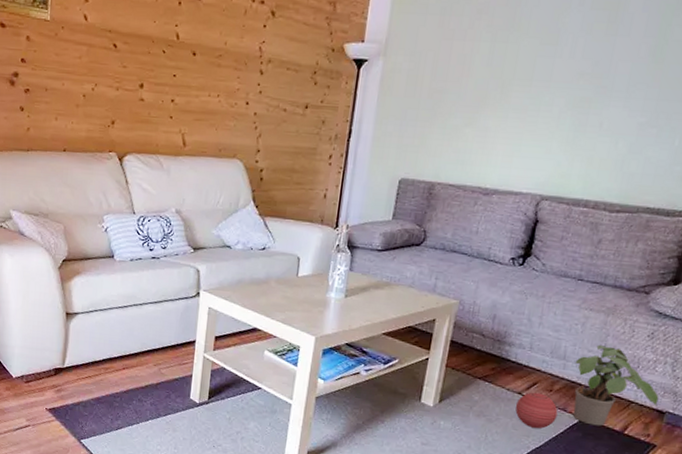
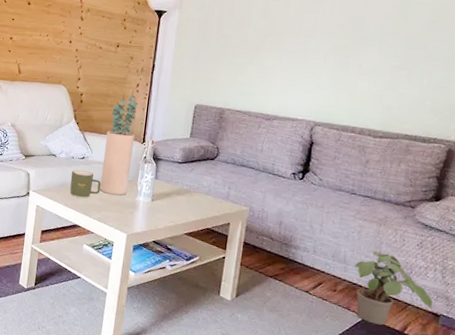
mug: none [248,263,286,297] -> present [70,169,101,199]
vase: none [283,162,331,293] -> present [100,89,138,196]
toy ball: present [515,392,558,429] -> none [304,291,343,325]

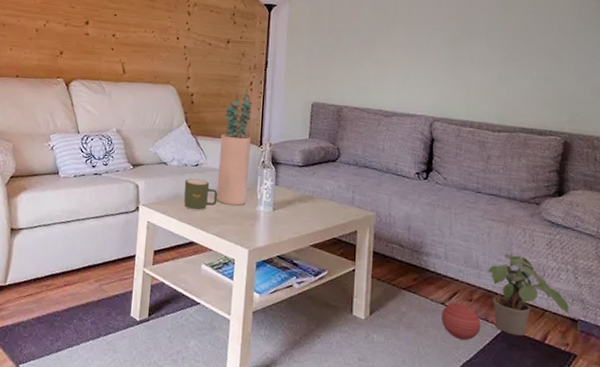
toy ball: none [304,291,343,325] -> present [442,302,481,341]

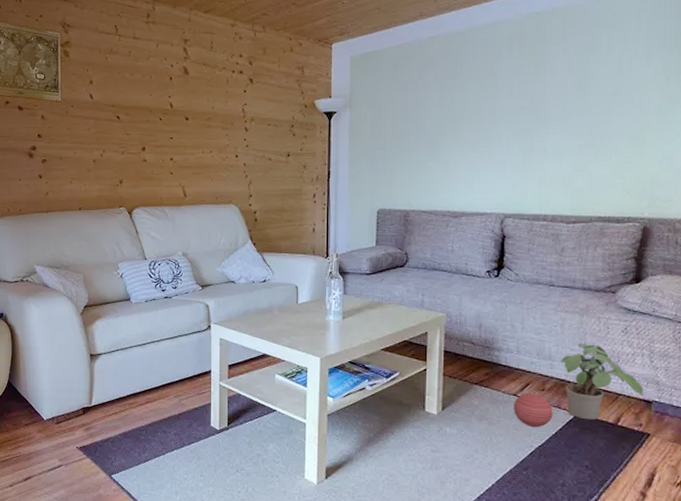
mug: present [184,178,218,211] -> none [253,295,287,325]
vase: present [216,88,253,206] -> none [286,201,317,318]

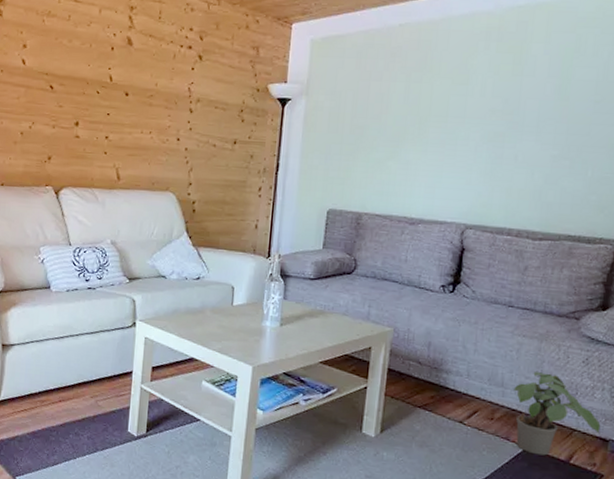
toy ball: present [514,392,553,428] -> none [458,420,501,459]

